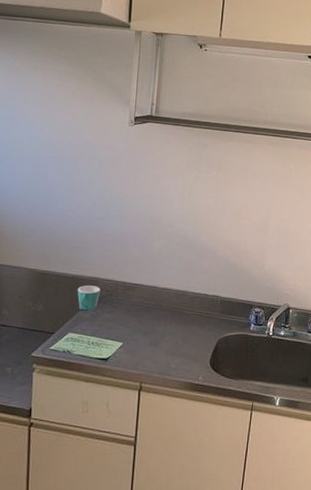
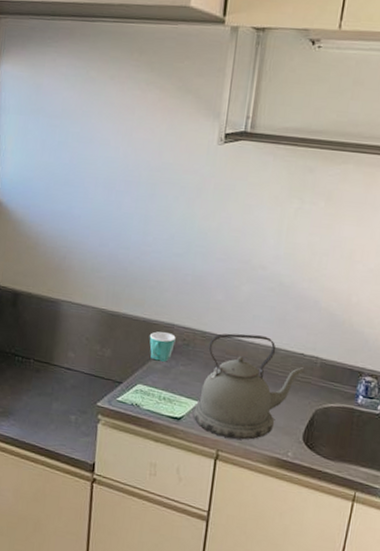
kettle: none [117,281,208,371] -> present [192,333,305,440]

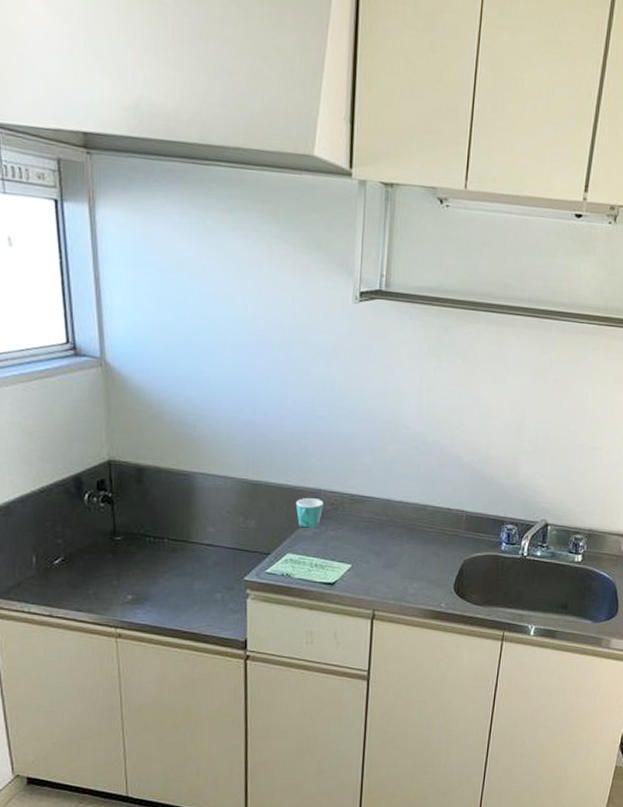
kettle: present [192,333,305,440] -> none [346,493,452,597]

